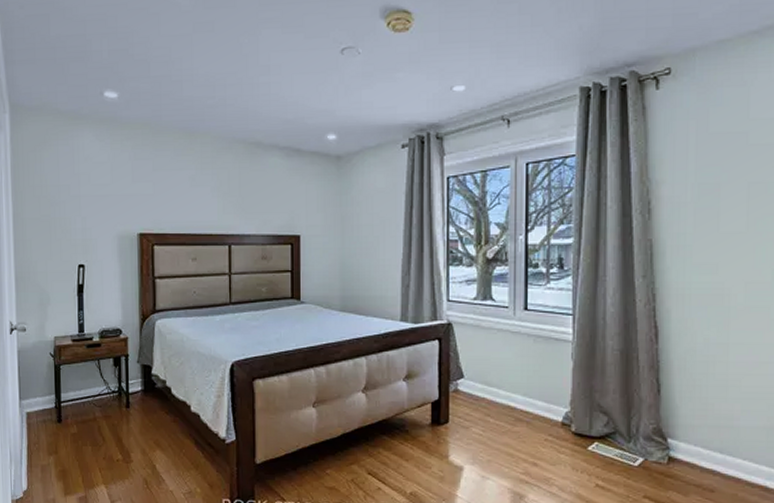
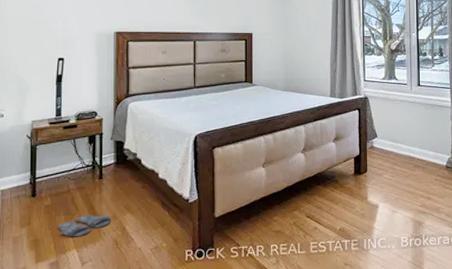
slippers: none [85,447,140,472] -> present [58,214,111,238]

